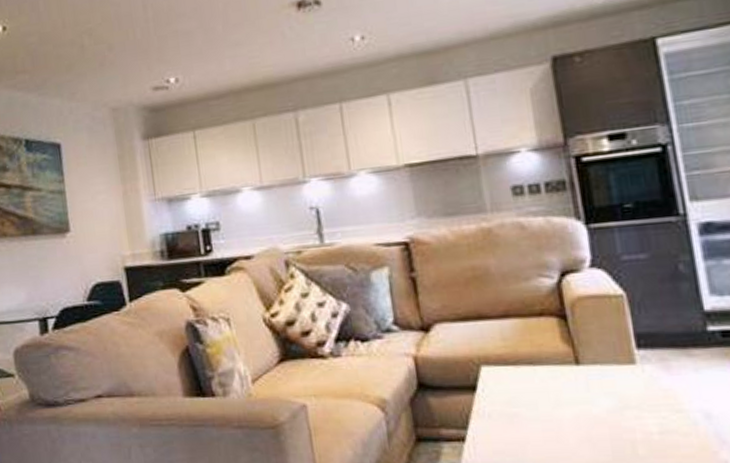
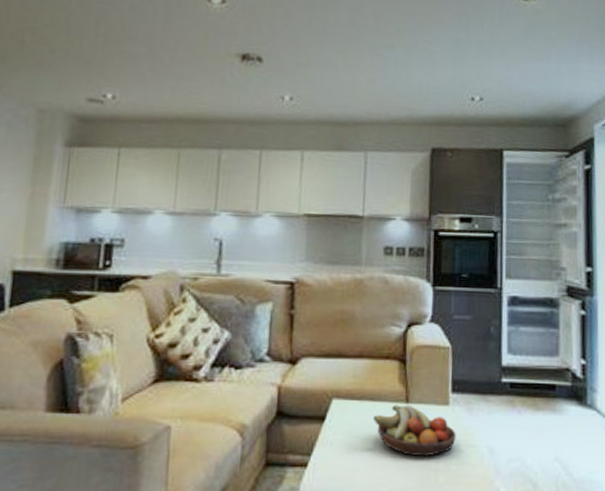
fruit bowl: none [535,366,653,426] -> present [372,405,456,457]

